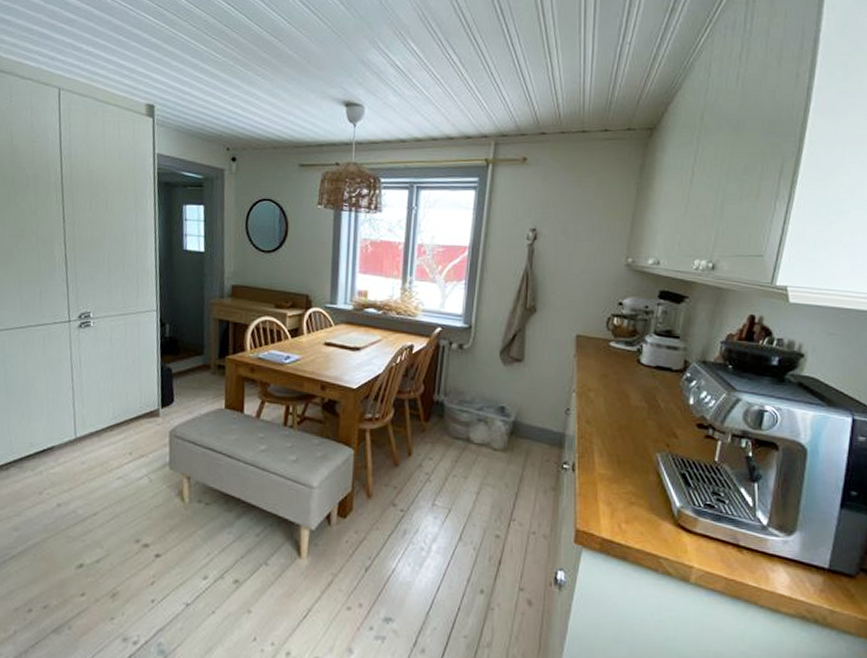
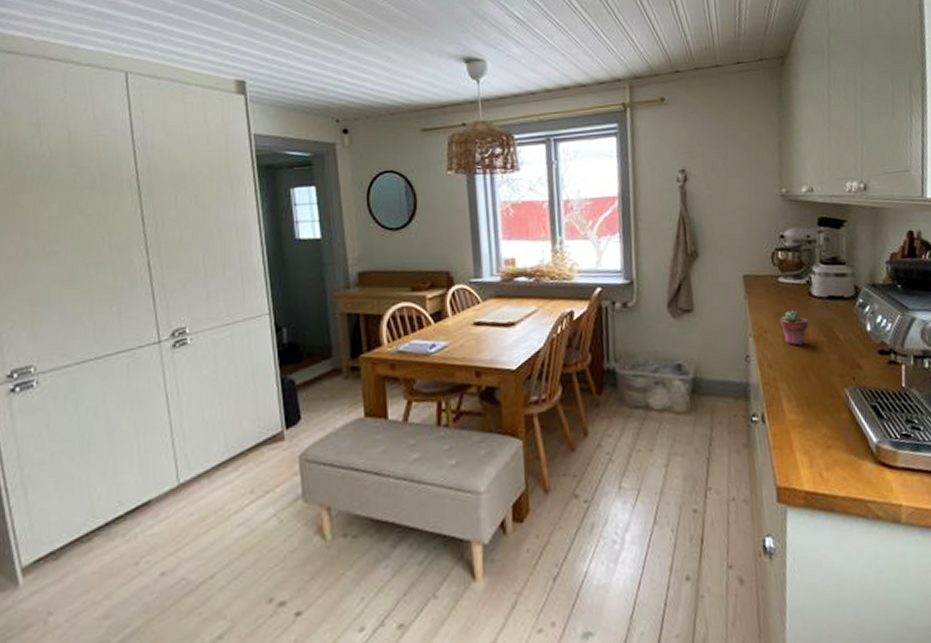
potted succulent: none [605,374,632,408] -> present [780,310,809,346]

